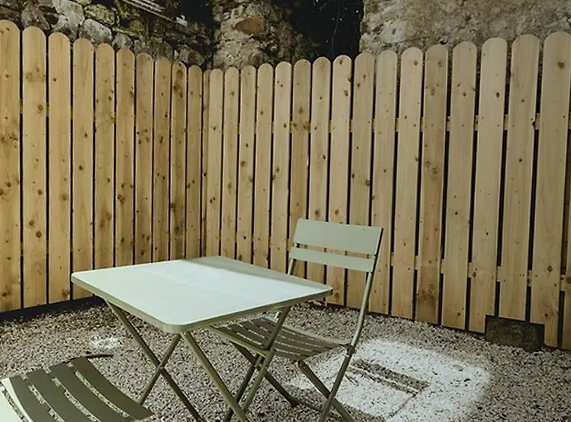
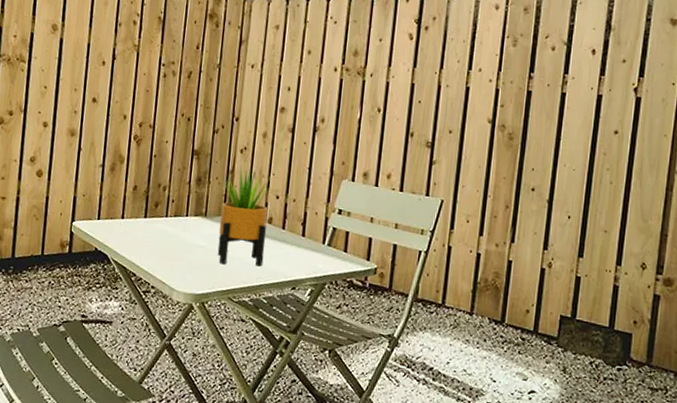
potted plant: none [197,214,238,297] -> present [217,167,270,267]

